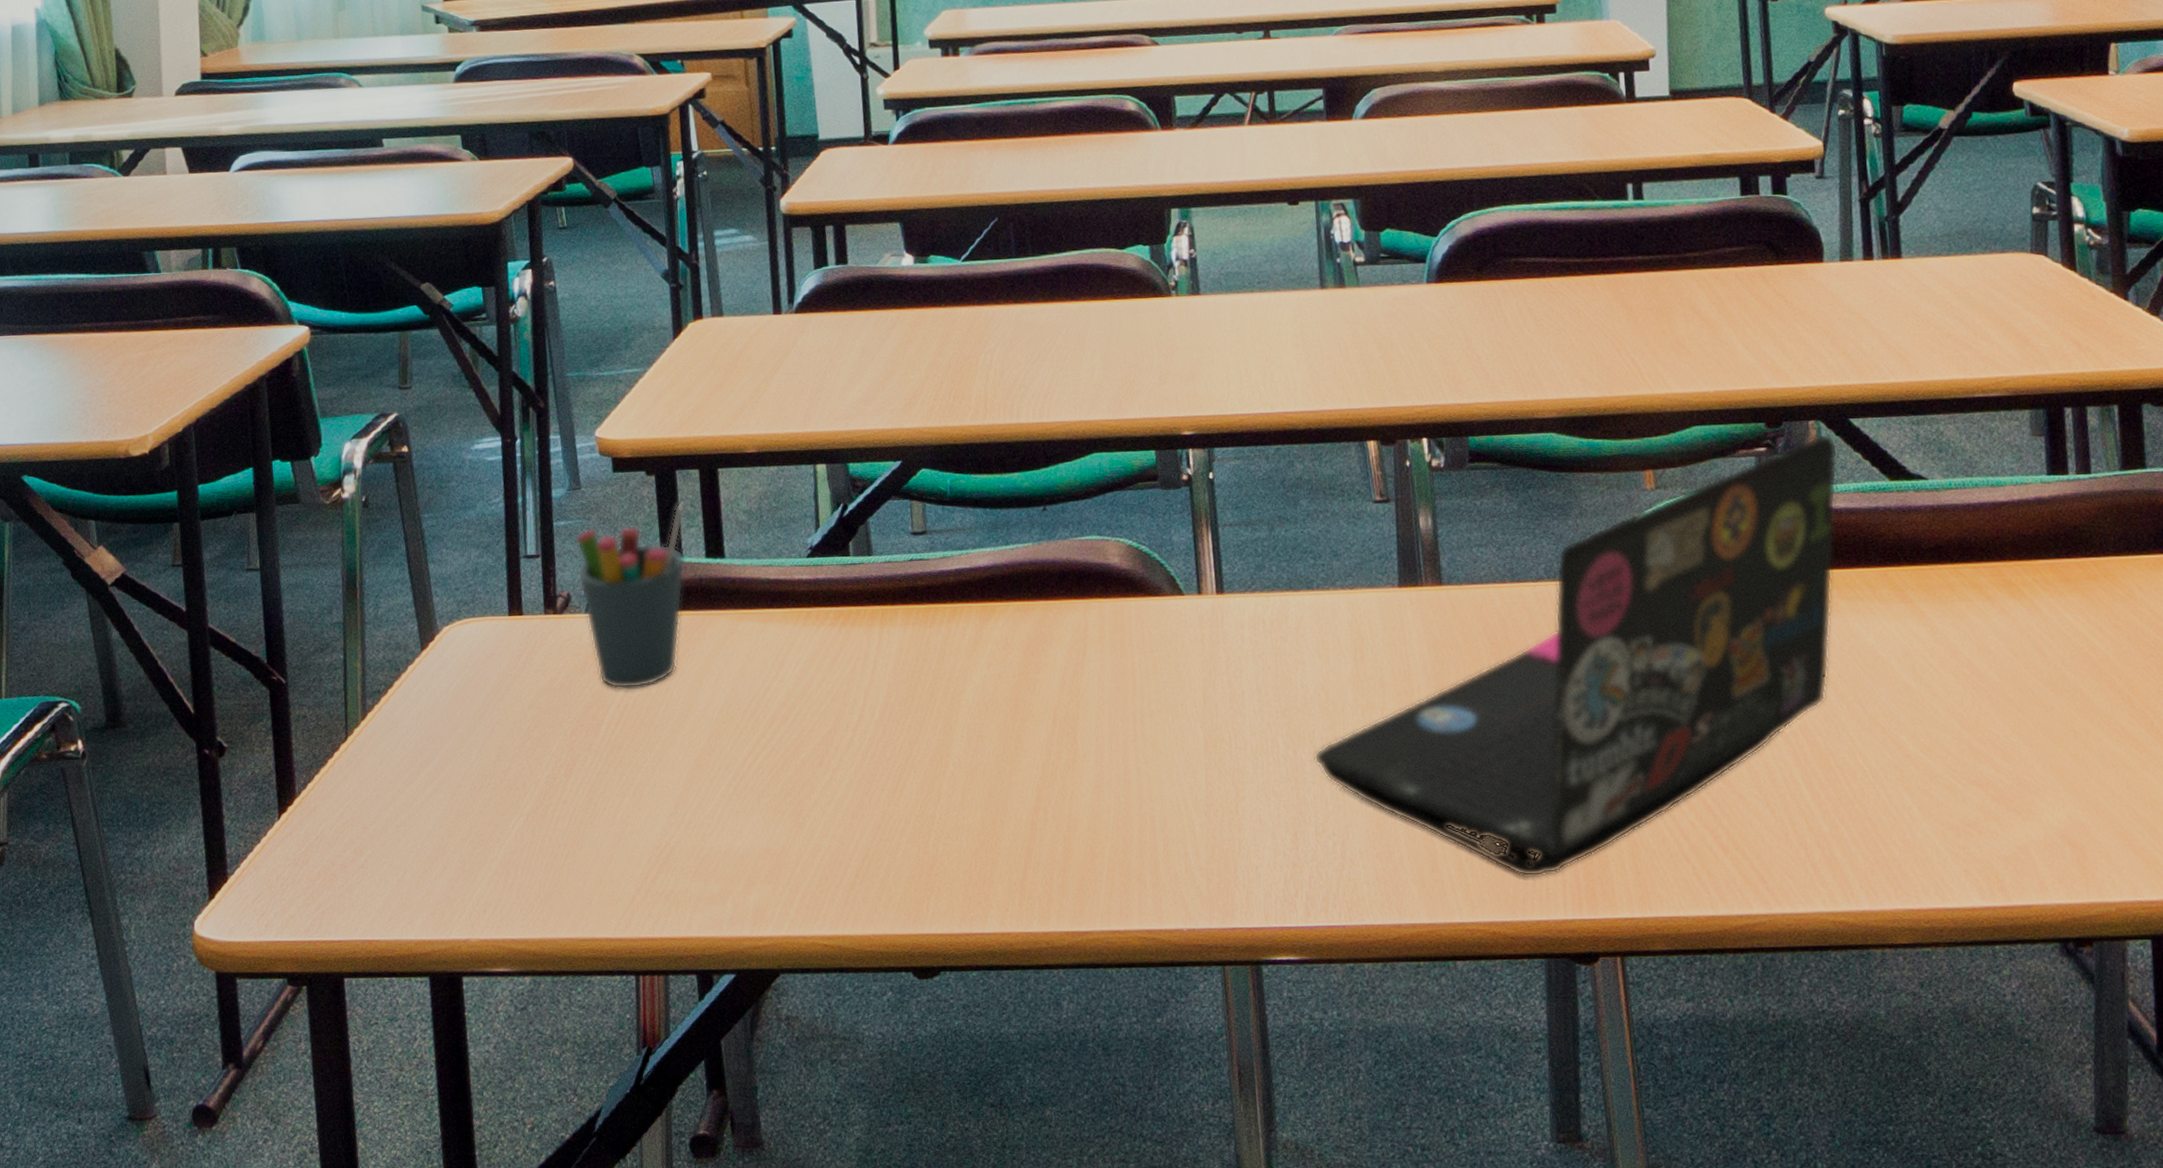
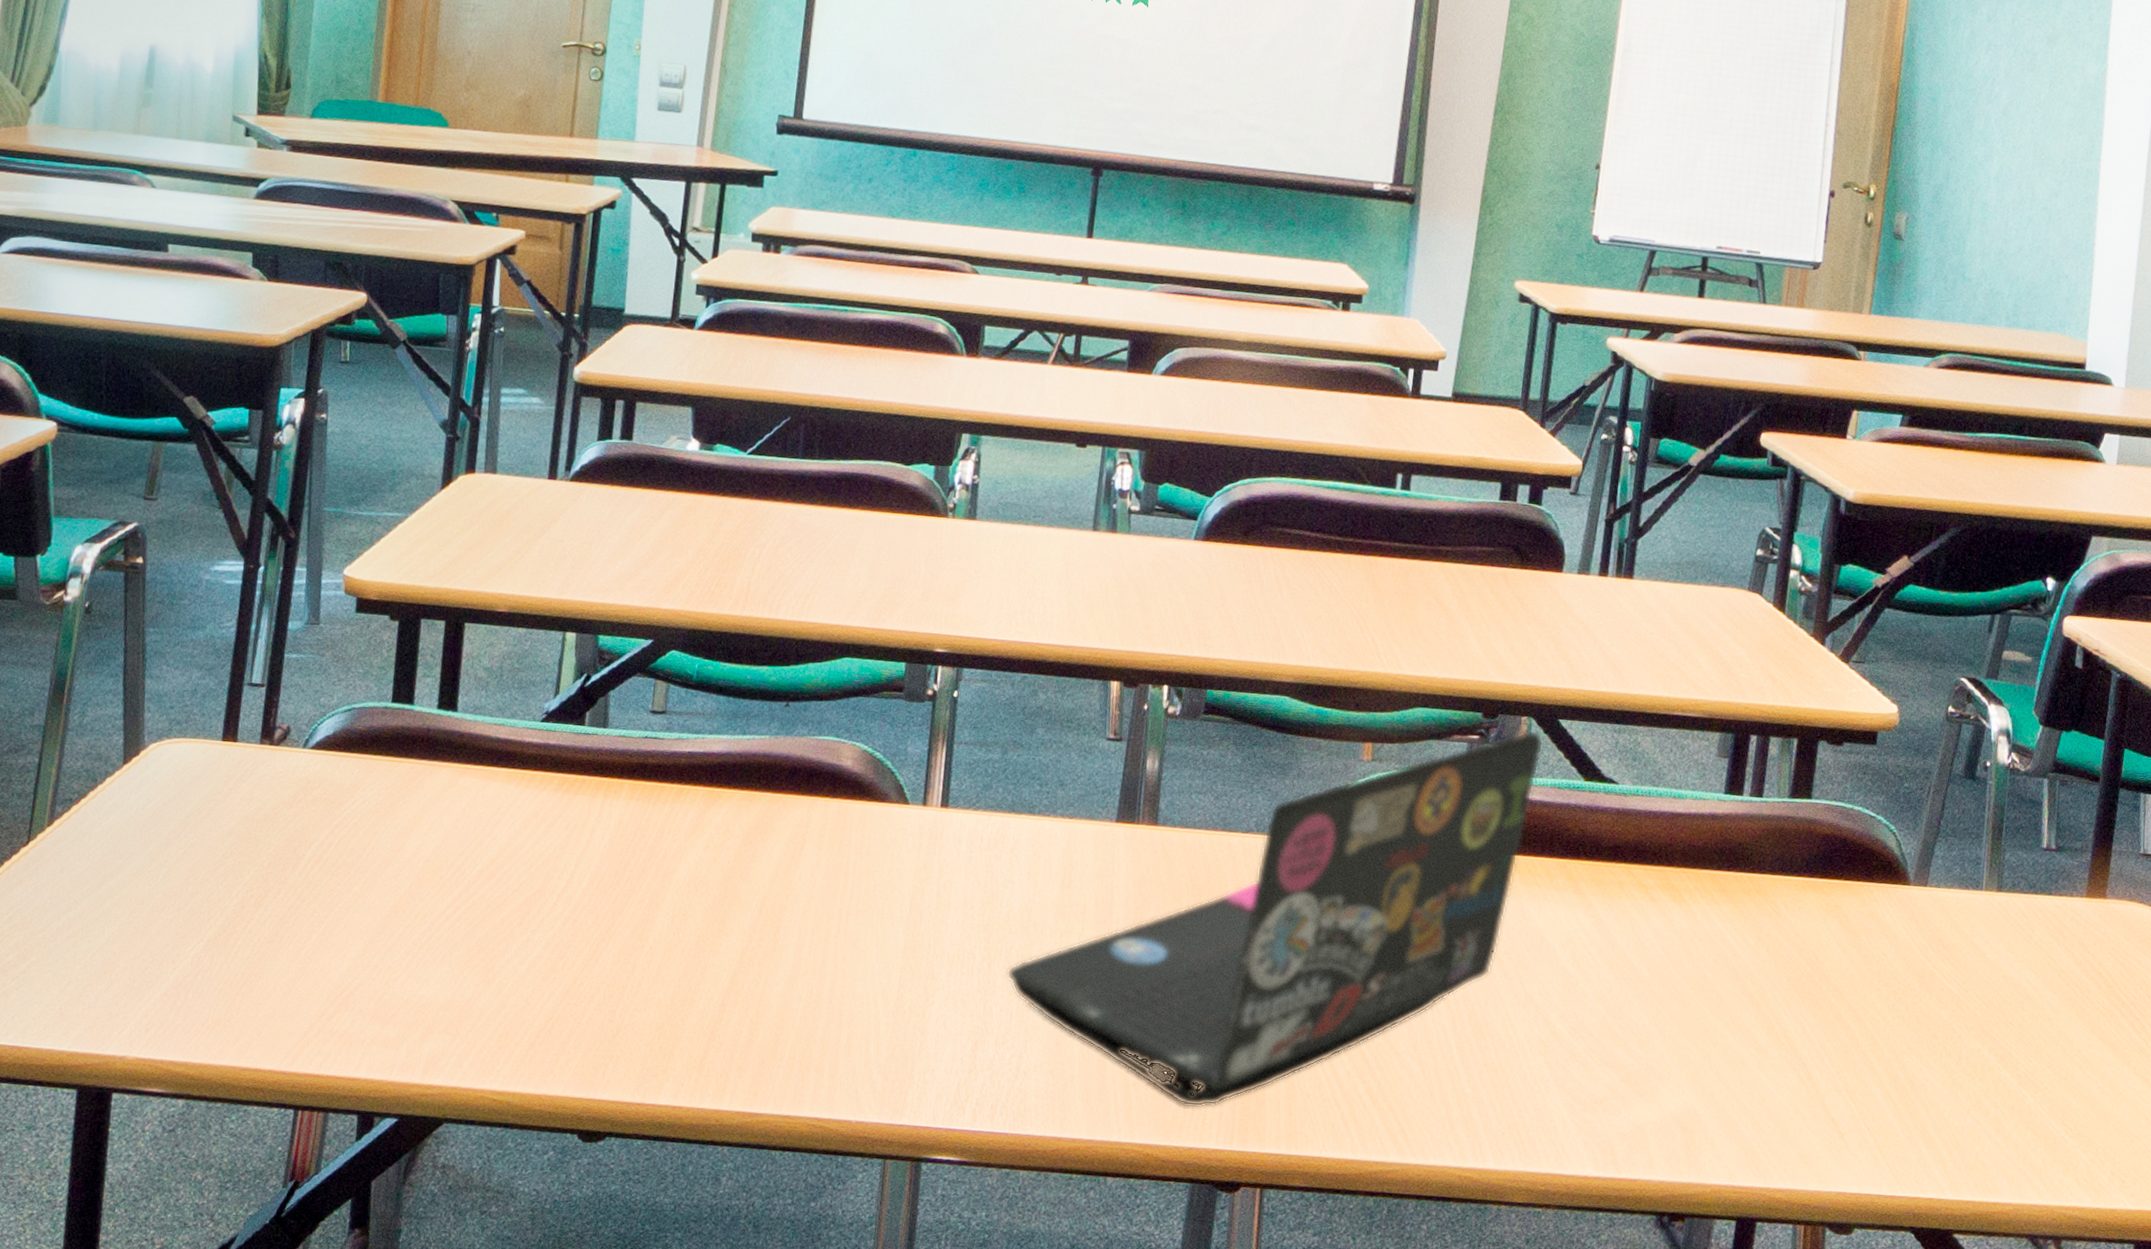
pen holder: present [575,501,686,689] -> none [301,650,425,829]

